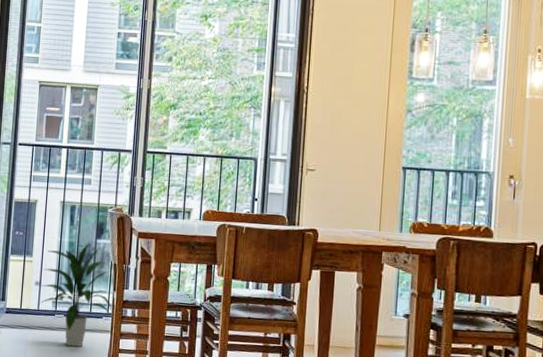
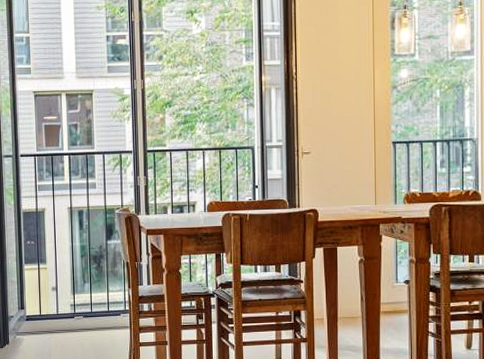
indoor plant: present [39,241,112,347] -> none [57,243,129,346]

